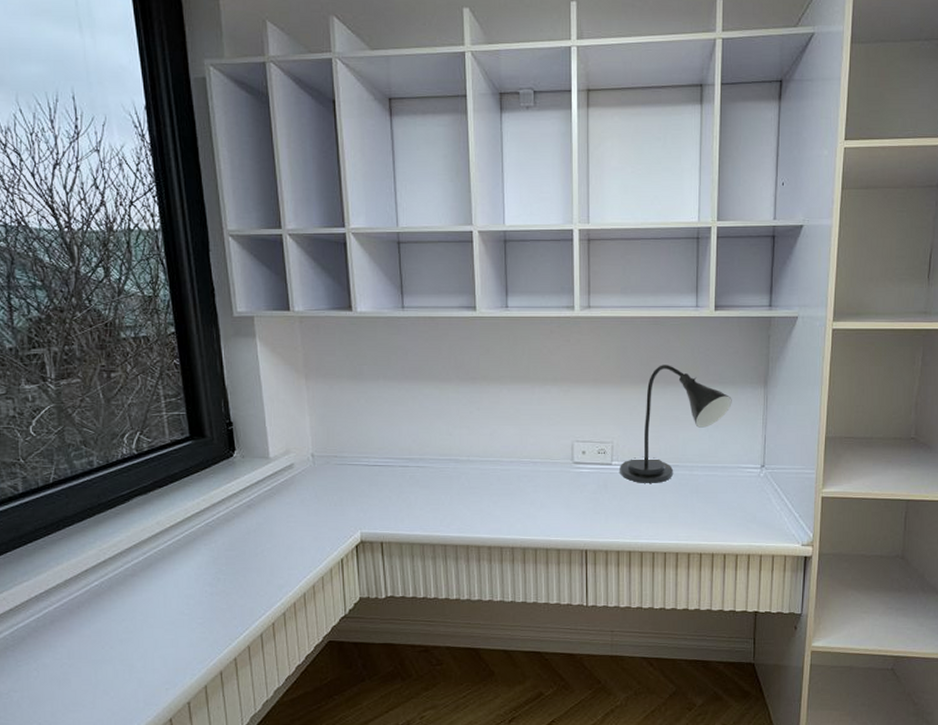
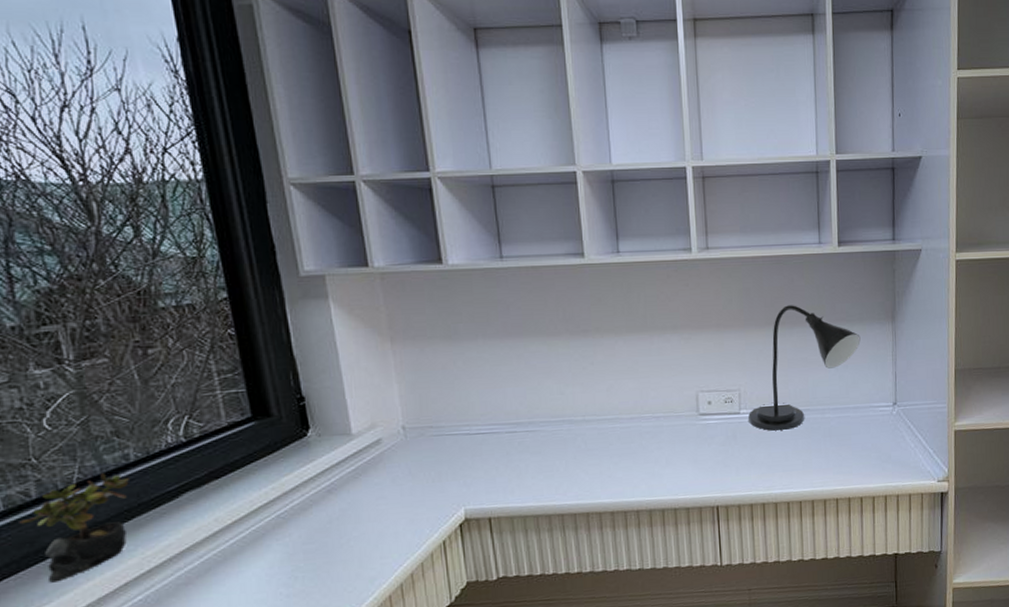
succulent plant: none [9,476,93,564] -> present [19,473,131,583]

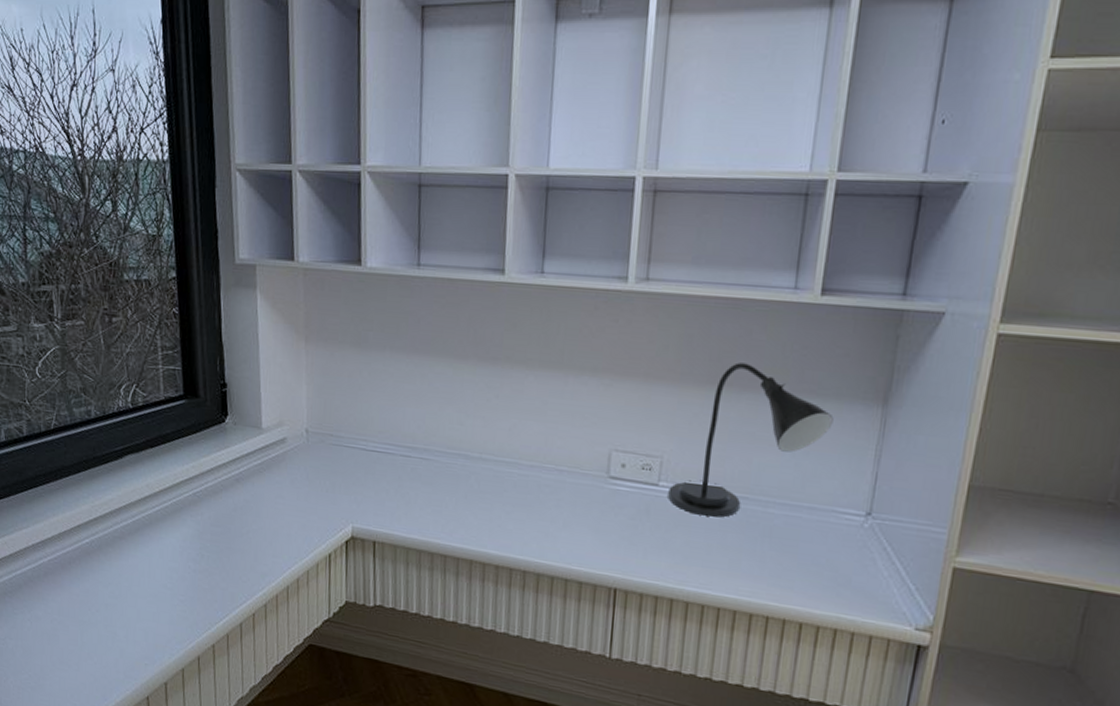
succulent plant: present [19,473,131,583] -> none [14,424,90,511]

